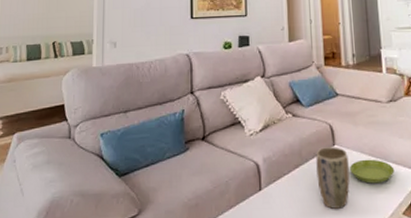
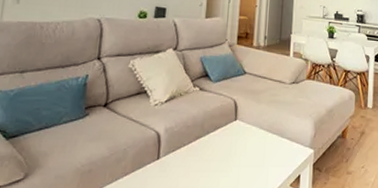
plant pot: present [316,147,350,209] -> none [215,121,248,179]
saucer: present [350,159,395,184] -> none [248,134,288,157]

